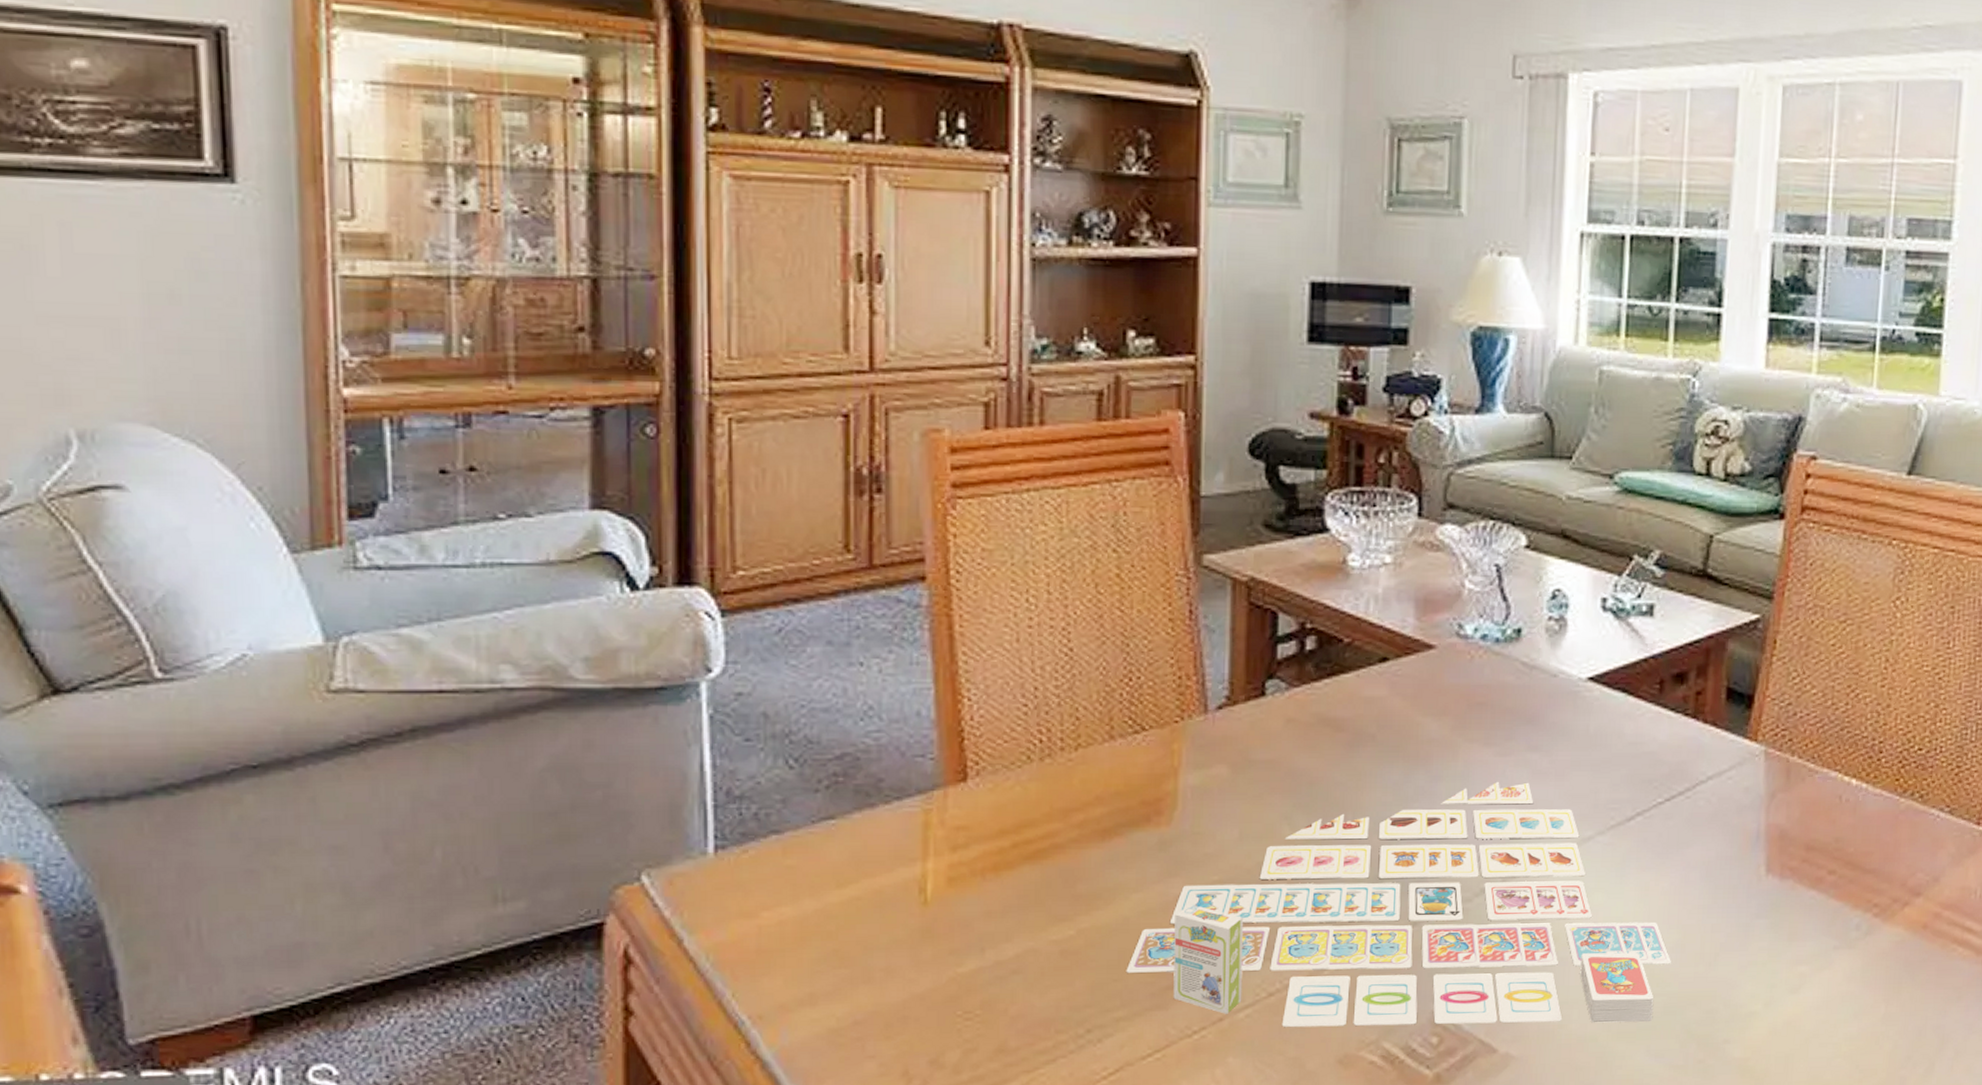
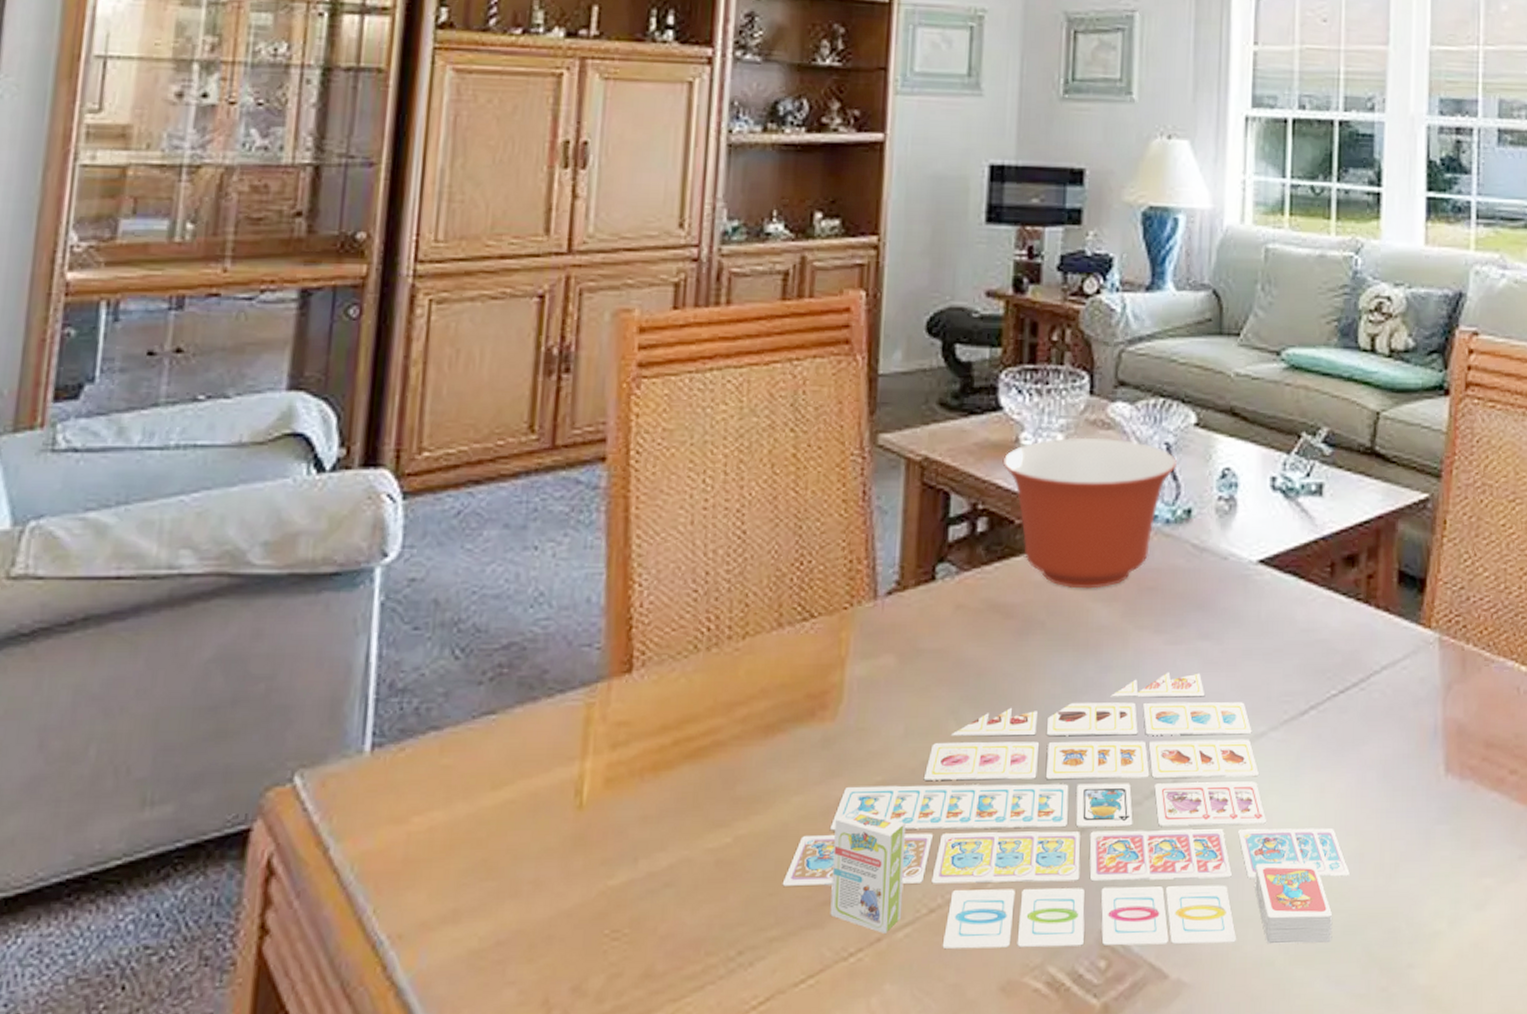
mixing bowl: none [1330,559,1507,704] -> present [1002,437,1177,589]

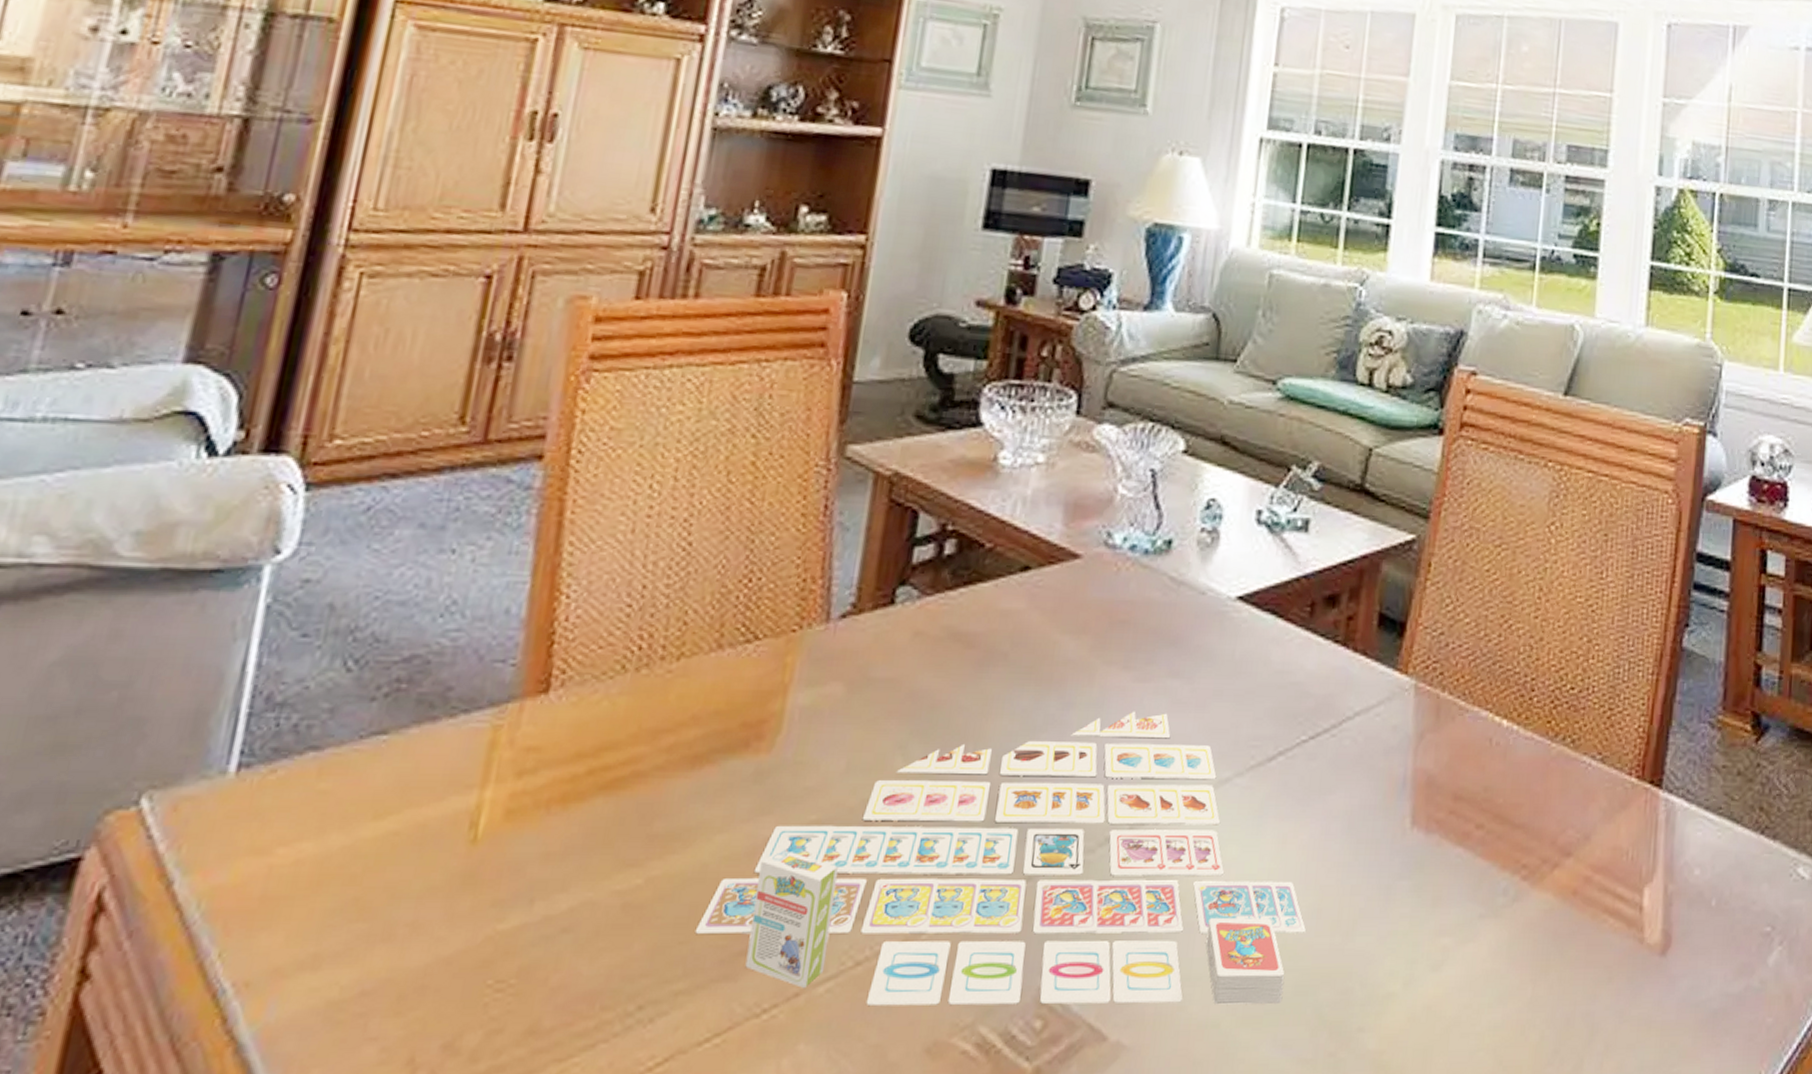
mixing bowl: present [1002,437,1177,589] -> none [978,459,1161,620]

